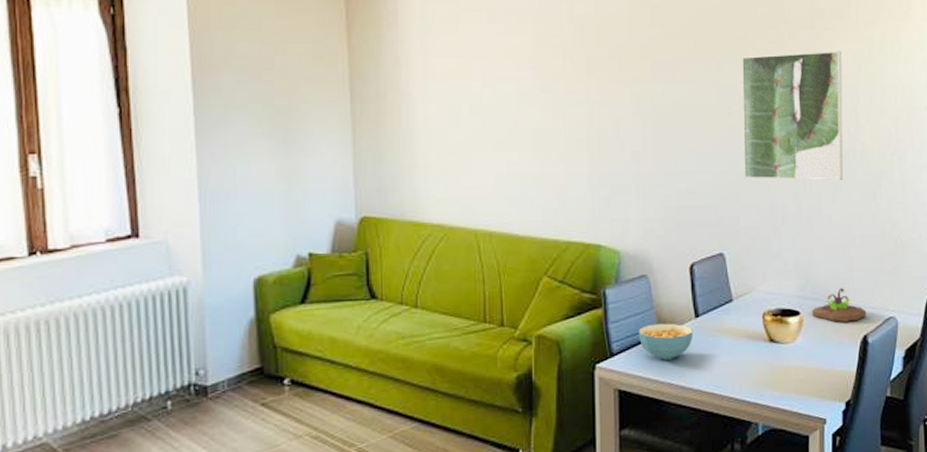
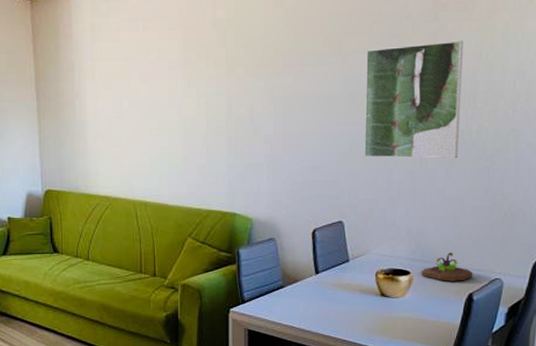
cereal bowl: present [638,323,694,360] -> none [266,278,314,307]

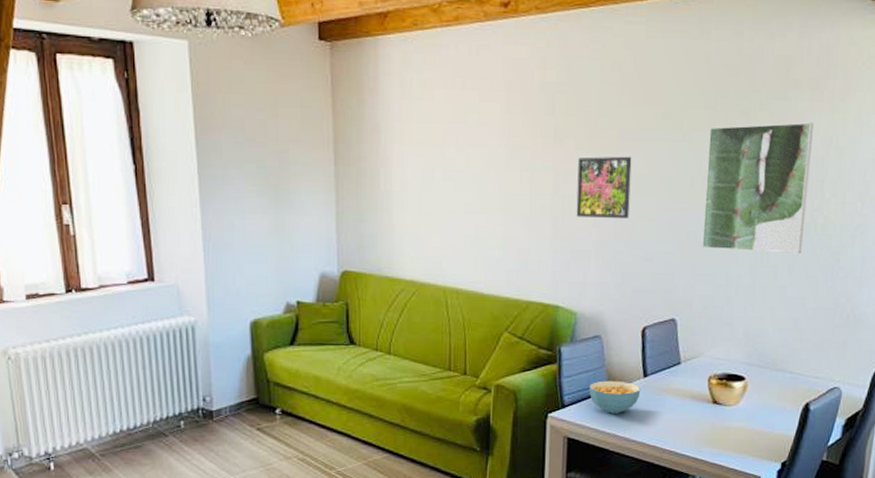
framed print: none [248,79,297,135] -> present [576,156,632,219]
cereal bowl: none [266,278,314,307] -> present [588,380,641,414]
succulent planter: present [422,252,473,282] -> none [757,357,811,389]

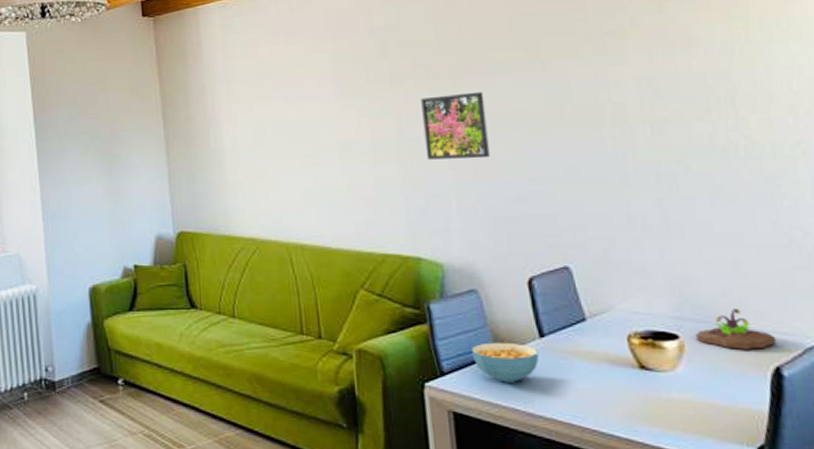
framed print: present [702,122,814,254] -> none [571,34,723,184]
succulent planter: none [757,357,811,389] -> present [696,309,777,349]

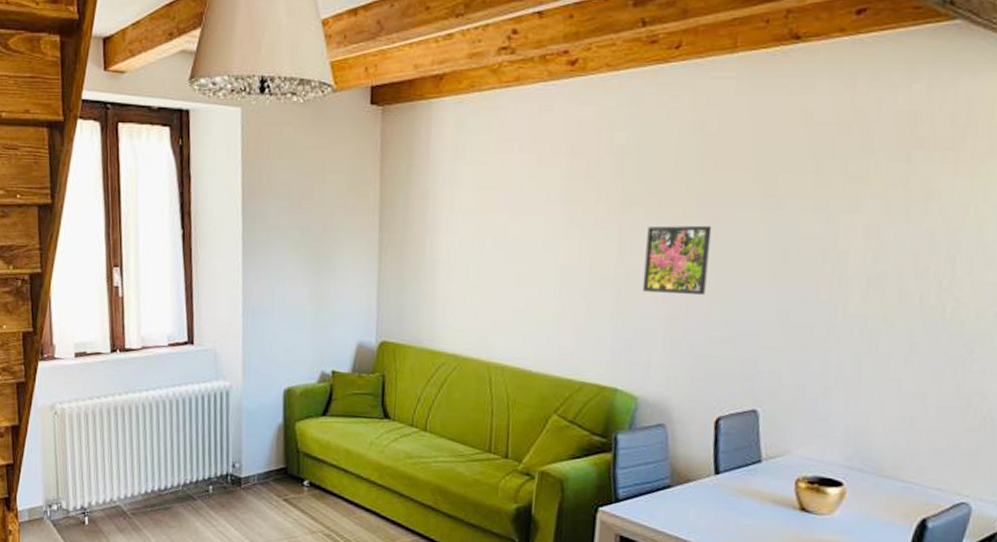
cereal bowl: present [471,342,539,383] -> none [647,475,711,514]
succulent planter: present [696,309,777,349] -> none [858,463,931,502]

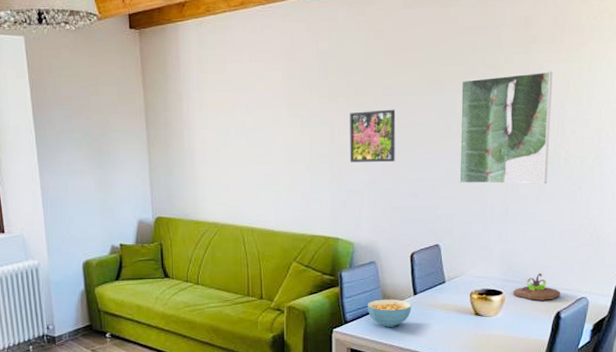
cereal bowl: none [647,475,711,514] -> present [367,299,412,327]
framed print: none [794,188,945,342] -> present [459,71,553,185]
succulent planter: none [858,463,931,502] -> present [513,273,561,301]

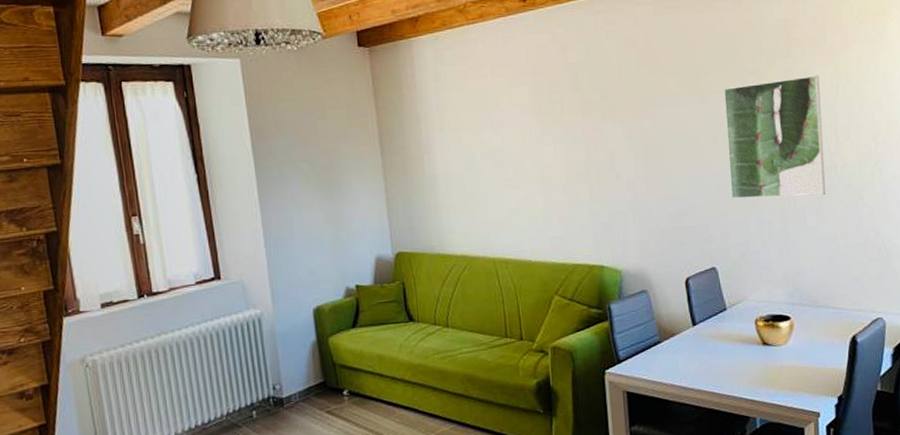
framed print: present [350,109,396,163] -> none [606,121,659,181]
cereal bowl: present [367,299,412,327] -> none [641,331,692,365]
succulent planter: present [513,273,561,301] -> none [802,293,855,325]

